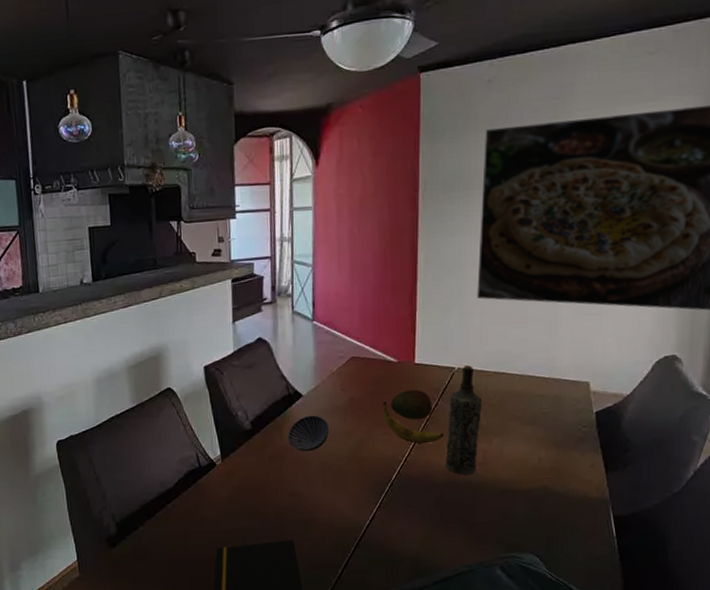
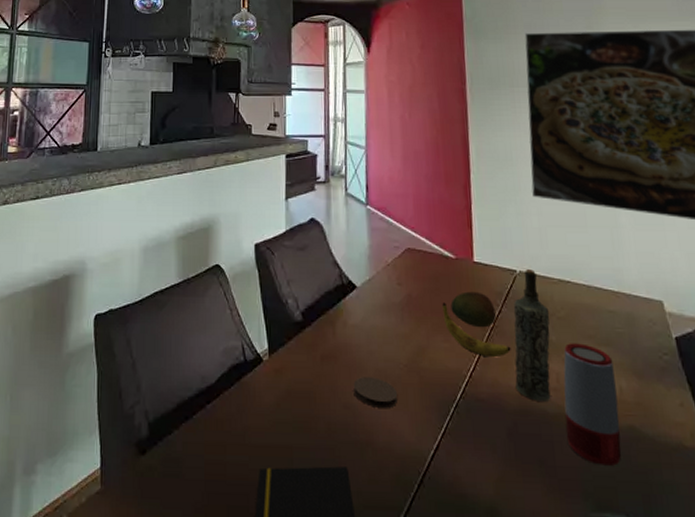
bowl: present [288,415,329,452] -> none [341,311,385,355]
coaster: none [299,469,339,493] -> present [353,377,398,408]
speaker: none [487,424,536,519] -> present [563,343,622,466]

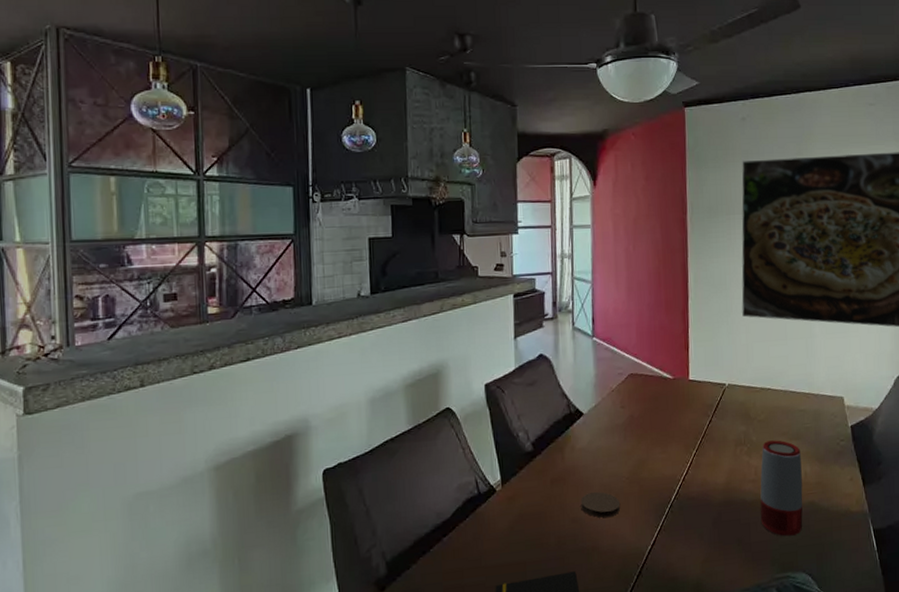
banana: present [442,302,511,358] -> none [661,419,719,462]
fruit: present [450,291,496,328] -> none [668,406,707,438]
bottle: present [513,269,551,401] -> none [721,382,752,493]

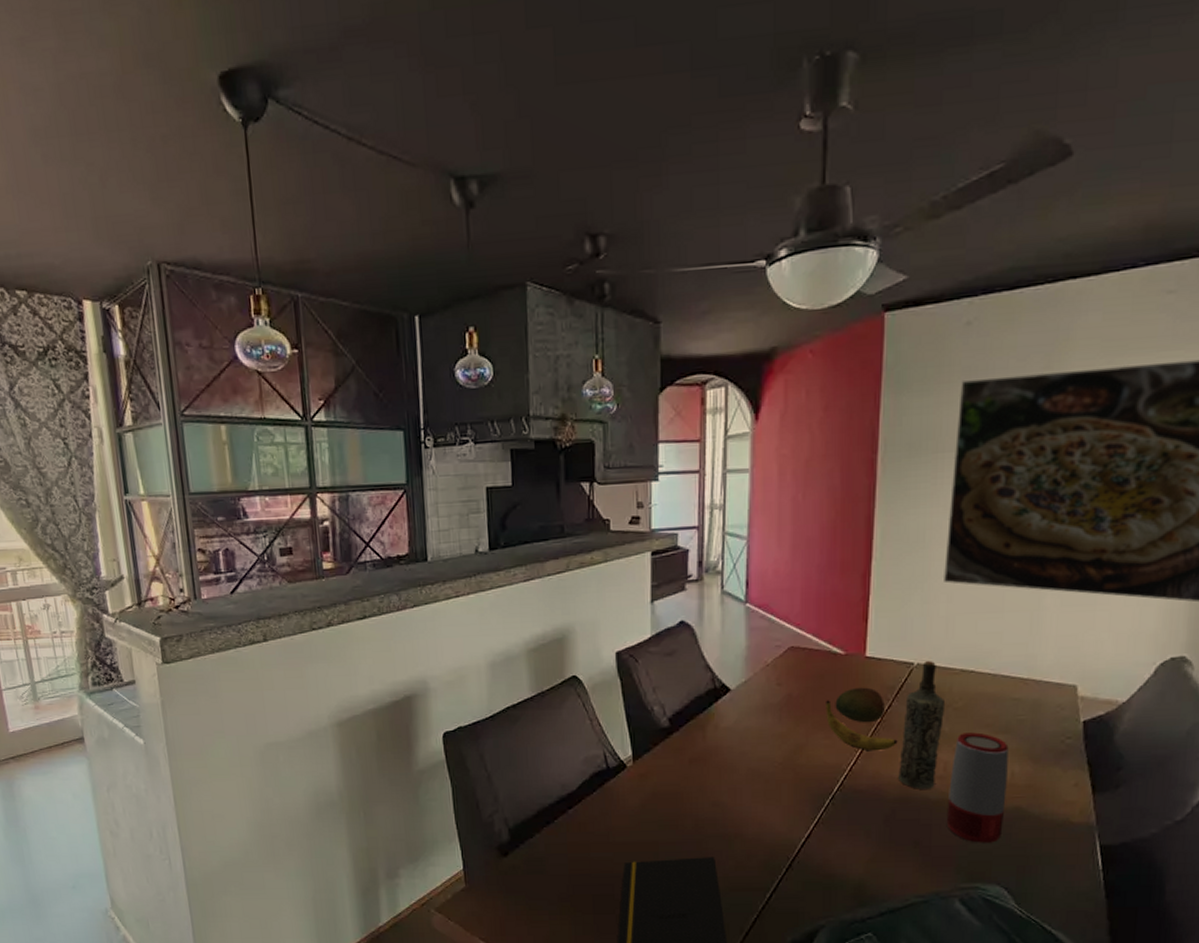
coaster: present [580,492,621,518] -> none [723,776,771,804]
banana: none [661,419,719,462] -> present [826,700,898,751]
fruit: none [668,406,707,438] -> present [835,687,885,723]
bottle: none [721,382,752,493] -> present [898,661,946,789]

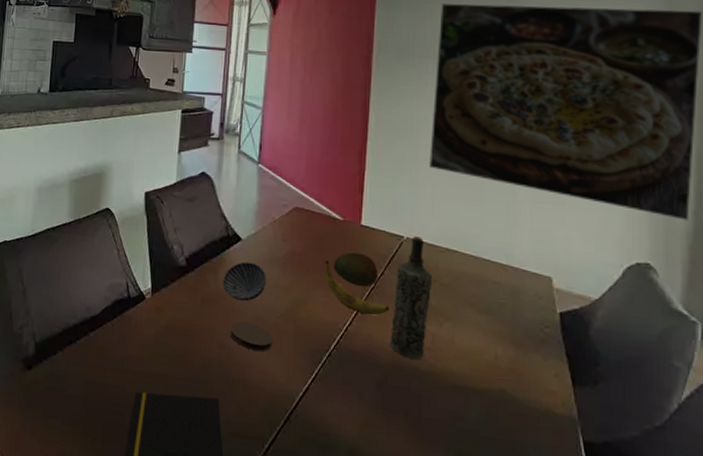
bowl: none [712,713,760,756] -> present [223,262,266,302]
coaster: none [723,776,771,804] -> present [230,321,273,351]
speaker: present [946,732,1009,843] -> none [435,308,492,423]

